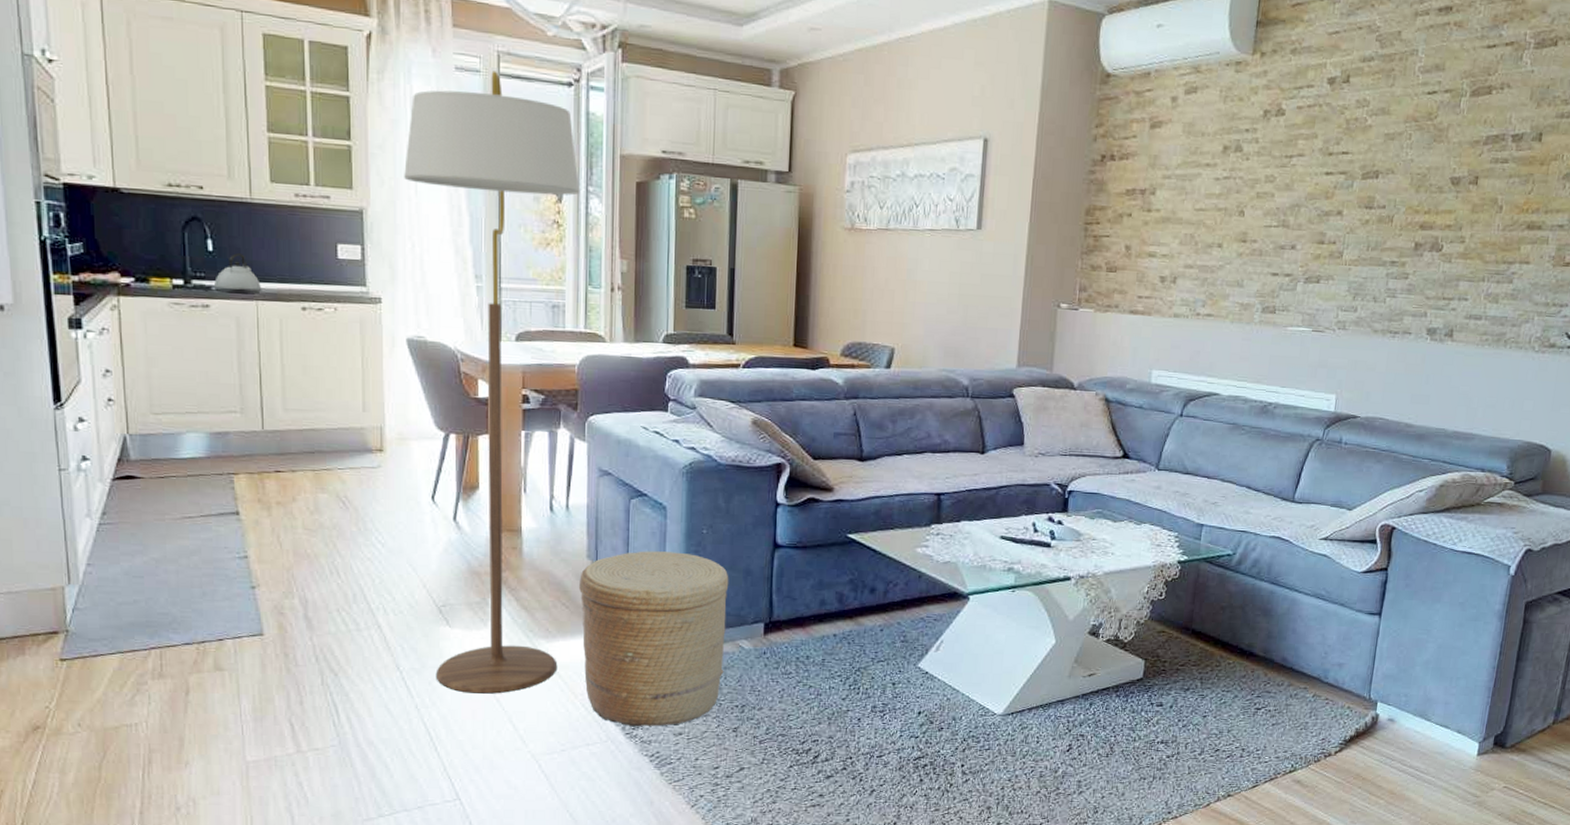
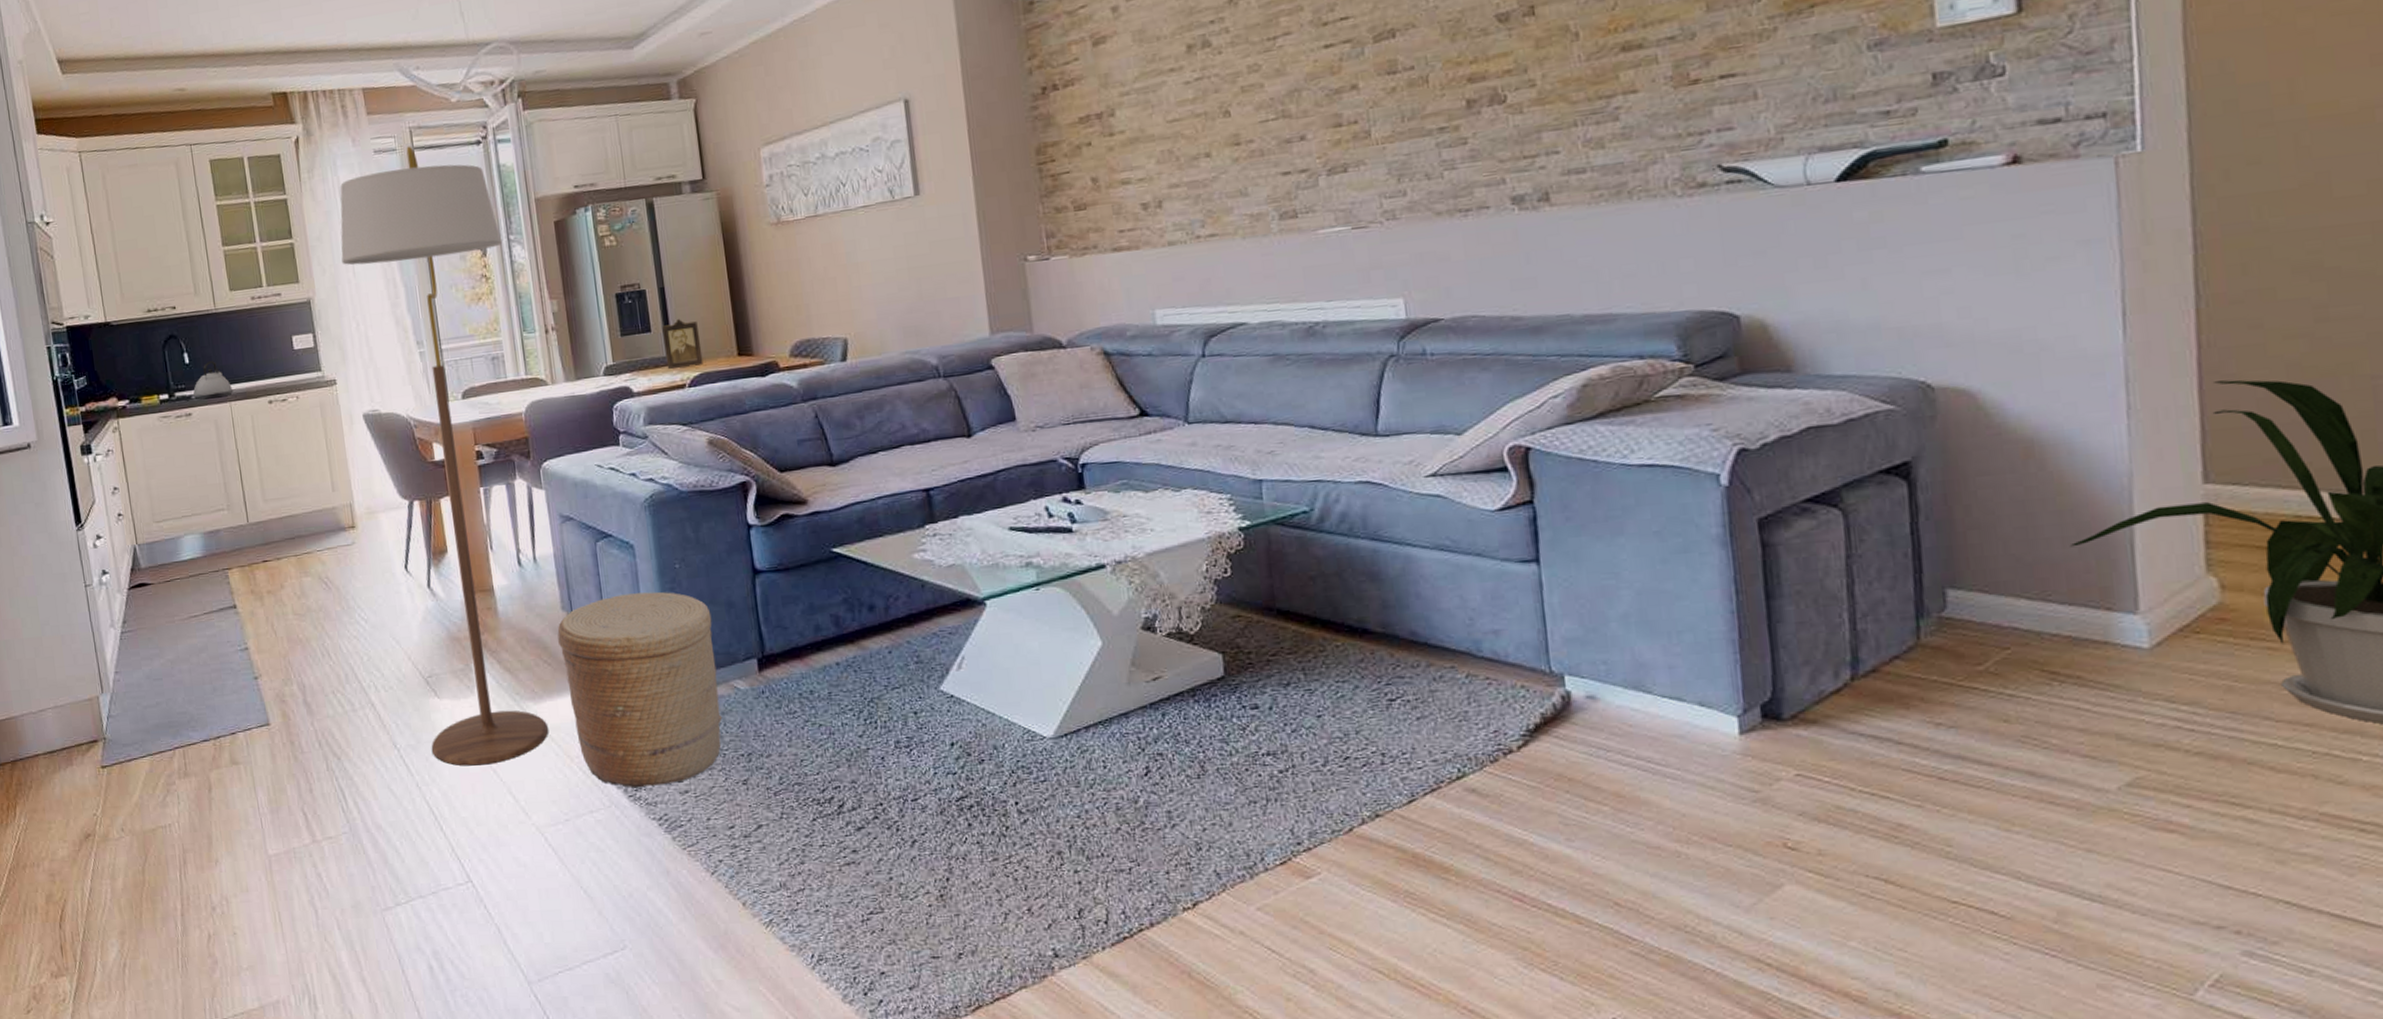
photo frame: none [725,302,761,349] -> present [662,319,704,369]

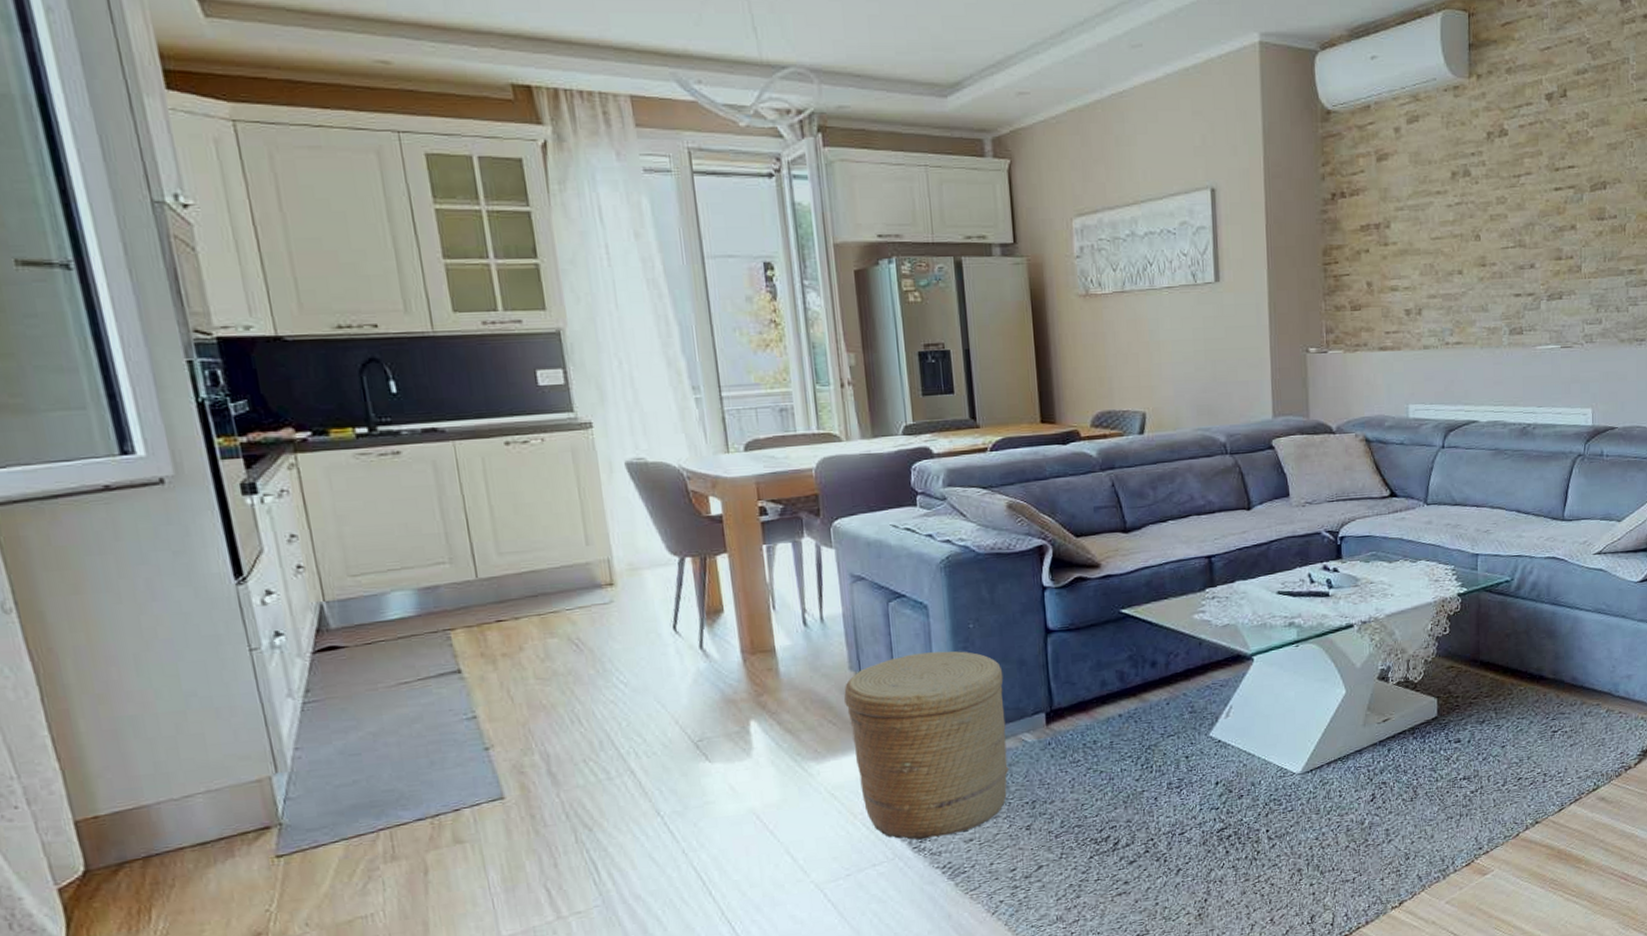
kettle: present [193,361,233,400] -> none [402,392,457,436]
floor lamp: present [340,146,549,766] -> none [600,169,832,829]
photo frame: present [662,319,704,369] -> none [965,383,1006,432]

